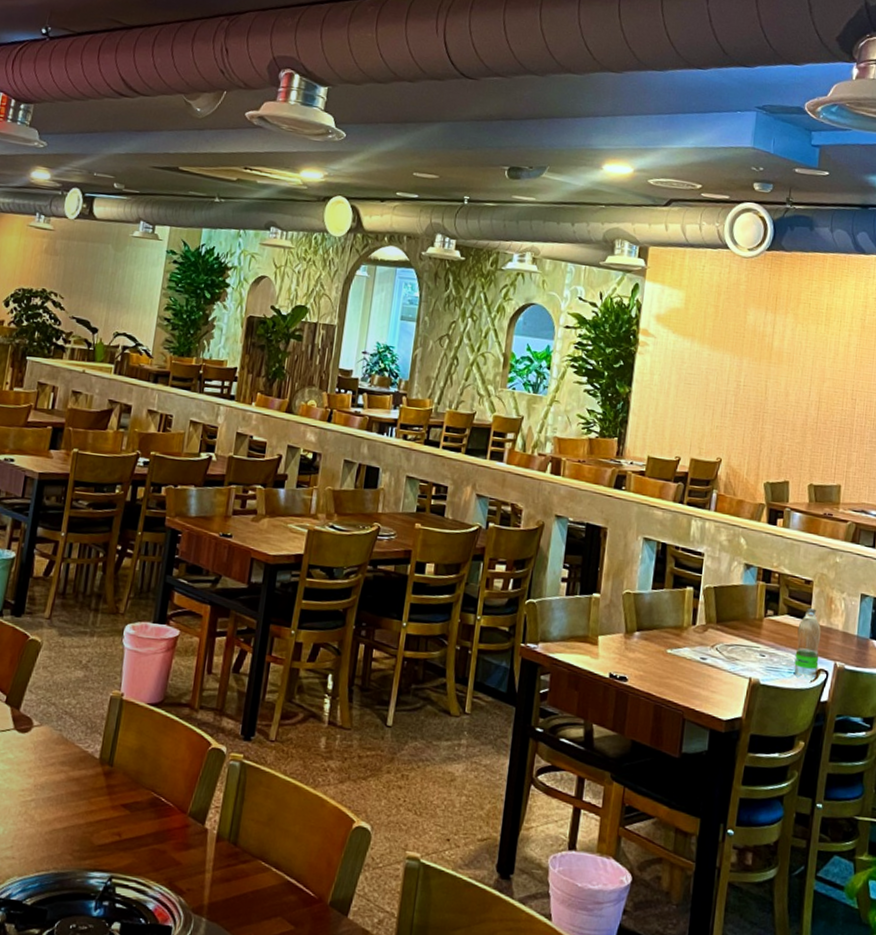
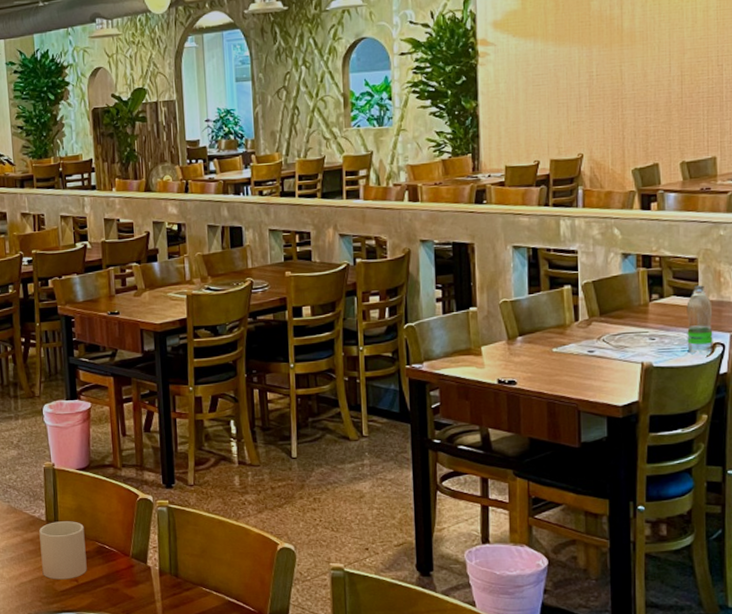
cup: none [81,761,142,833] -> present [39,521,87,580]

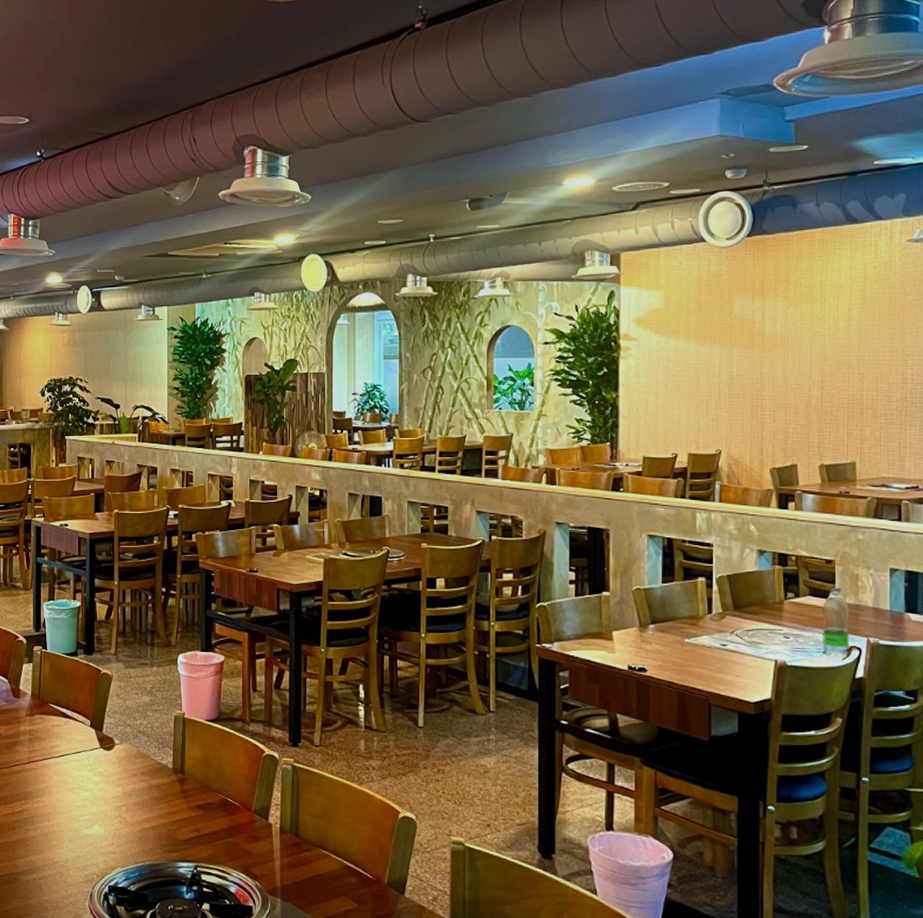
cup: present [39,521,87,580] -> none [165,770,209,829]

